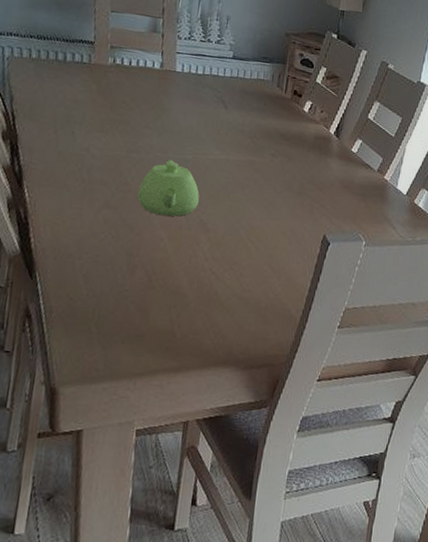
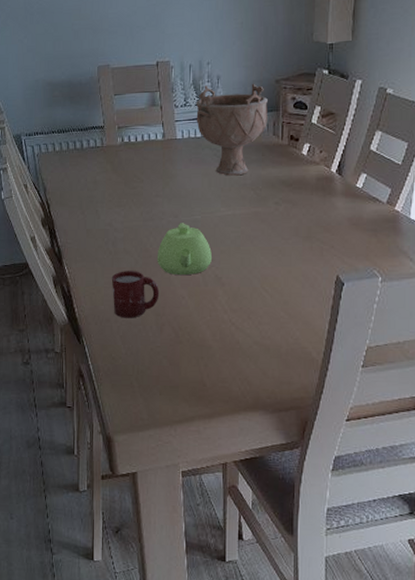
cup: none [79,203,136,257] -> present [111,271,160,318]
decorative bowl: none [199,23,276,121] -> present [195,83,268,176]

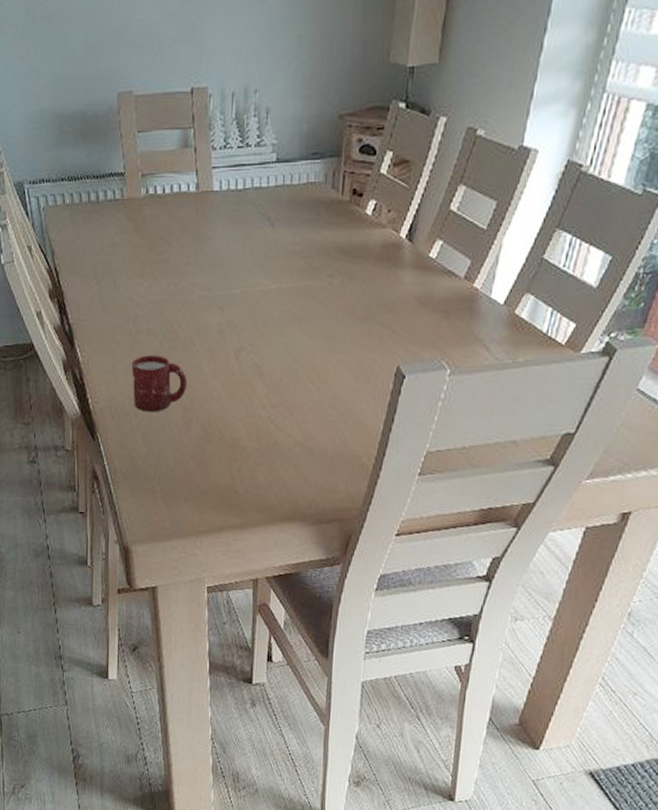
teapot: present [156,223,212,276] -> none [185,298,251,363]
decorative bowl: present [195,83,268,176] -> none [237,119,328,240]

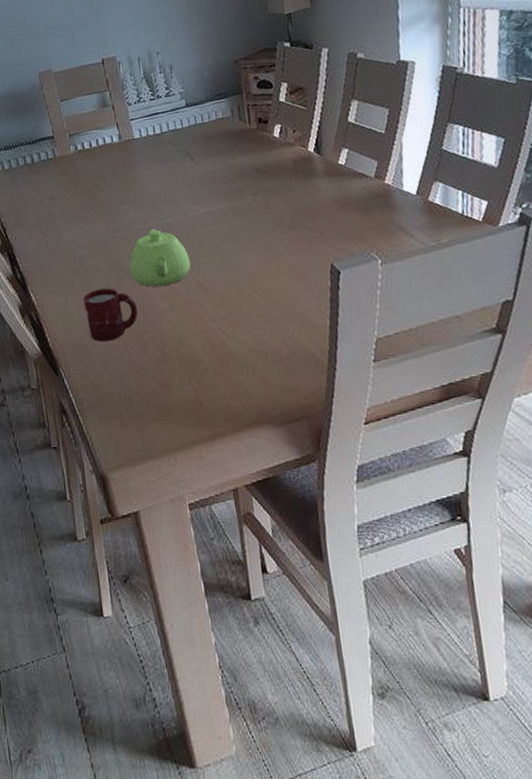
teapot: none [185,298,251,363] -> present [129,228,191,287]

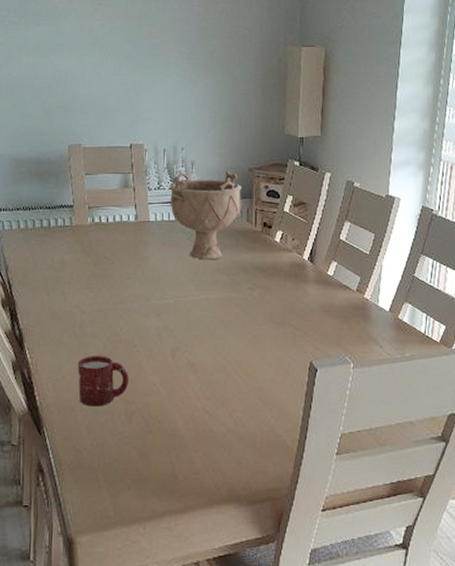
teapot: present [129,228,191,287] -> none [127,306,185,361]
decorative bowl: none [149,67,231,172] -> present [169,170,241,260]

